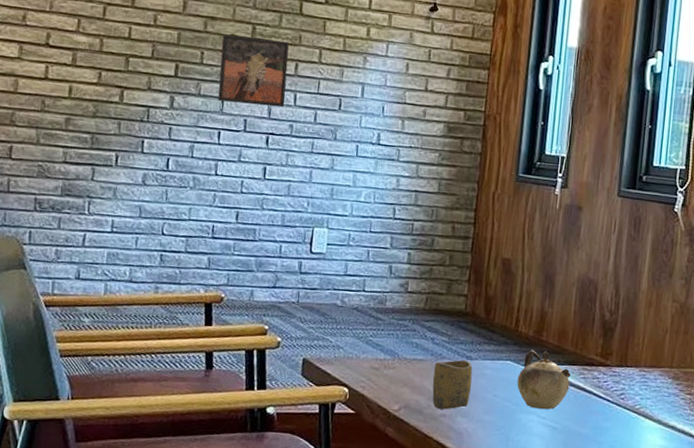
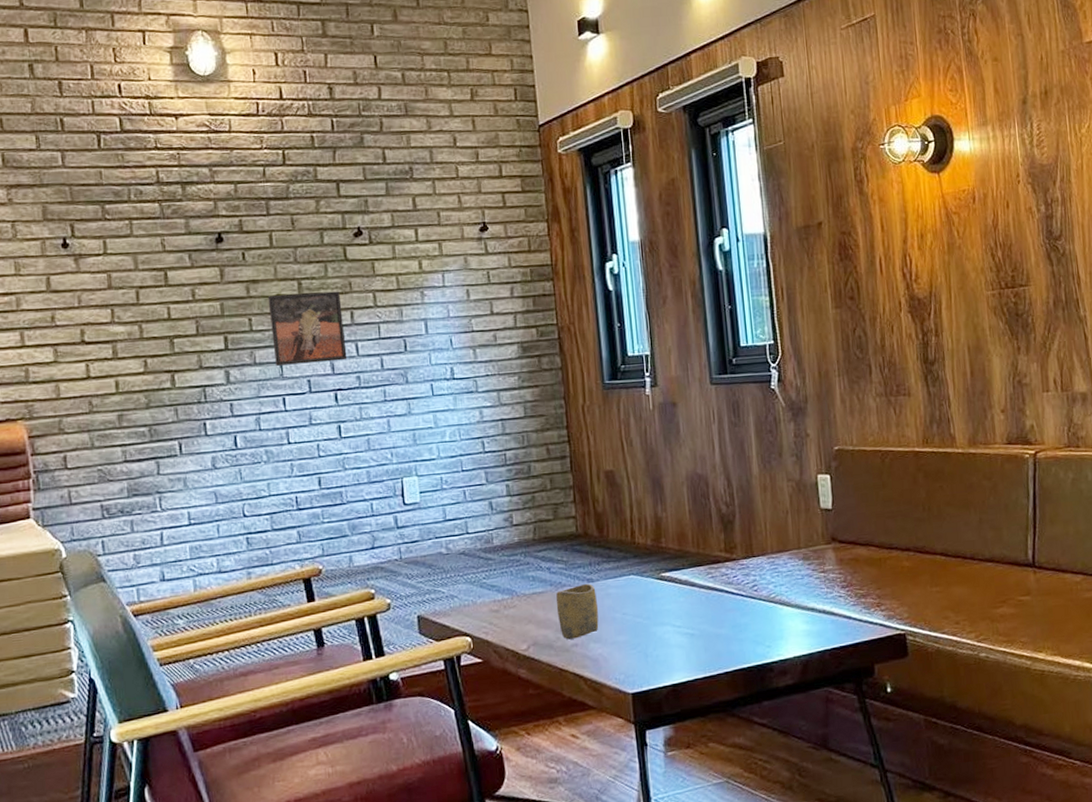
teapot: present [517,350,571,410] -> none [644,557,700,619]

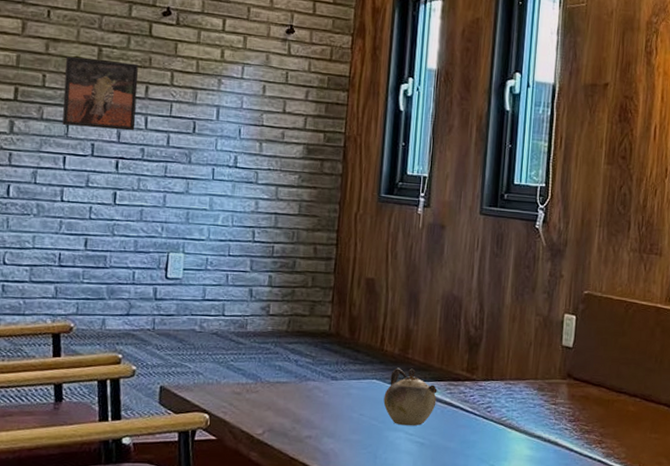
cup: present [556,583,599,640] -> none [297,380,338,431]
teapot: none [644,557,700,619] -> present [383,368,437,426]

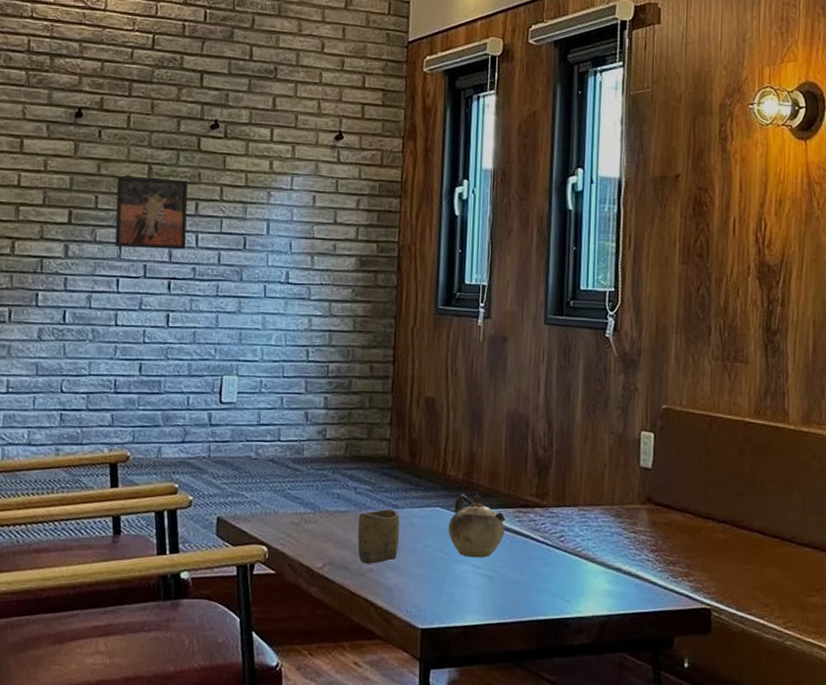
cup: none [297,380,338,431] -> present [357,509,400,564]

